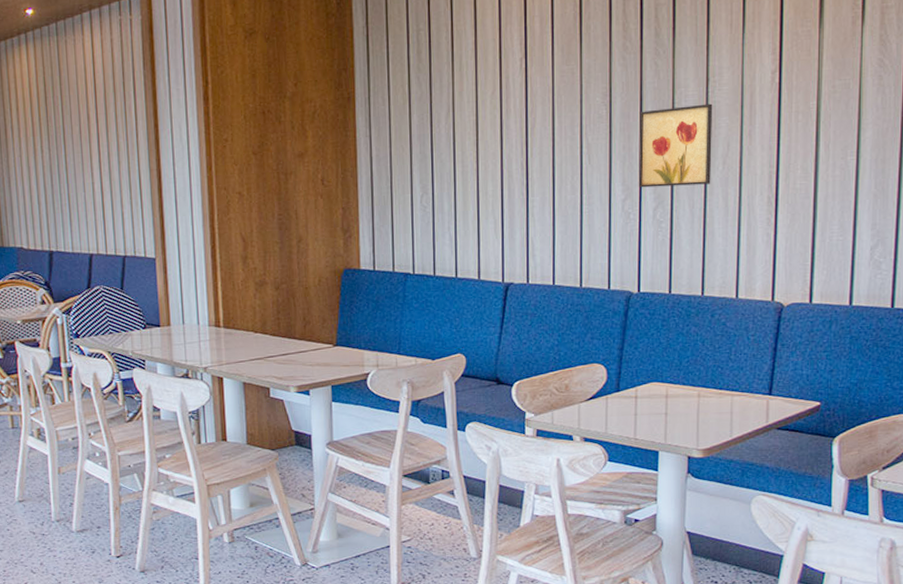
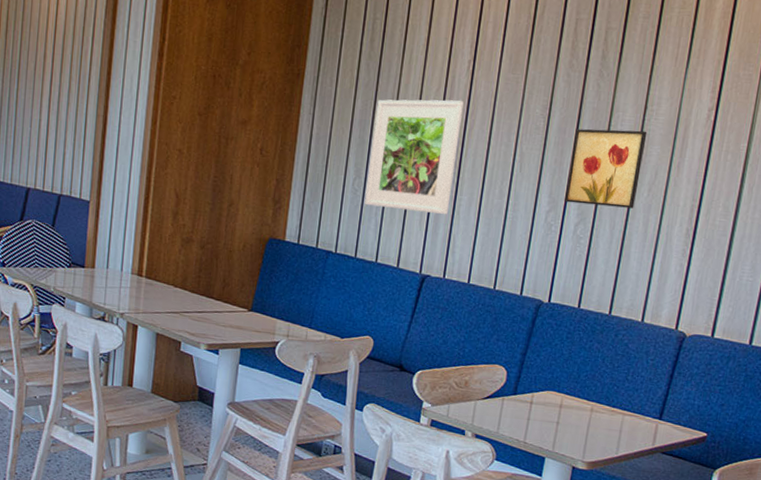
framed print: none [433,100,523,221] -> present [364,99,464,215]

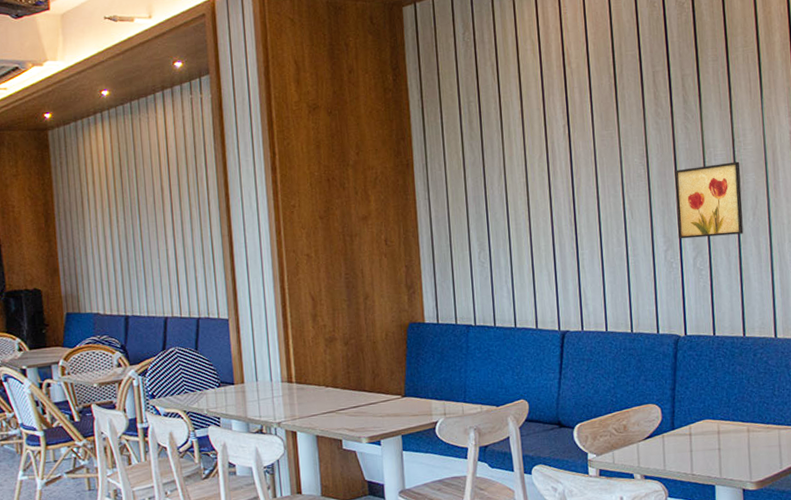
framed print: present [364,99,464,215] -> none [486,163,573,275]

